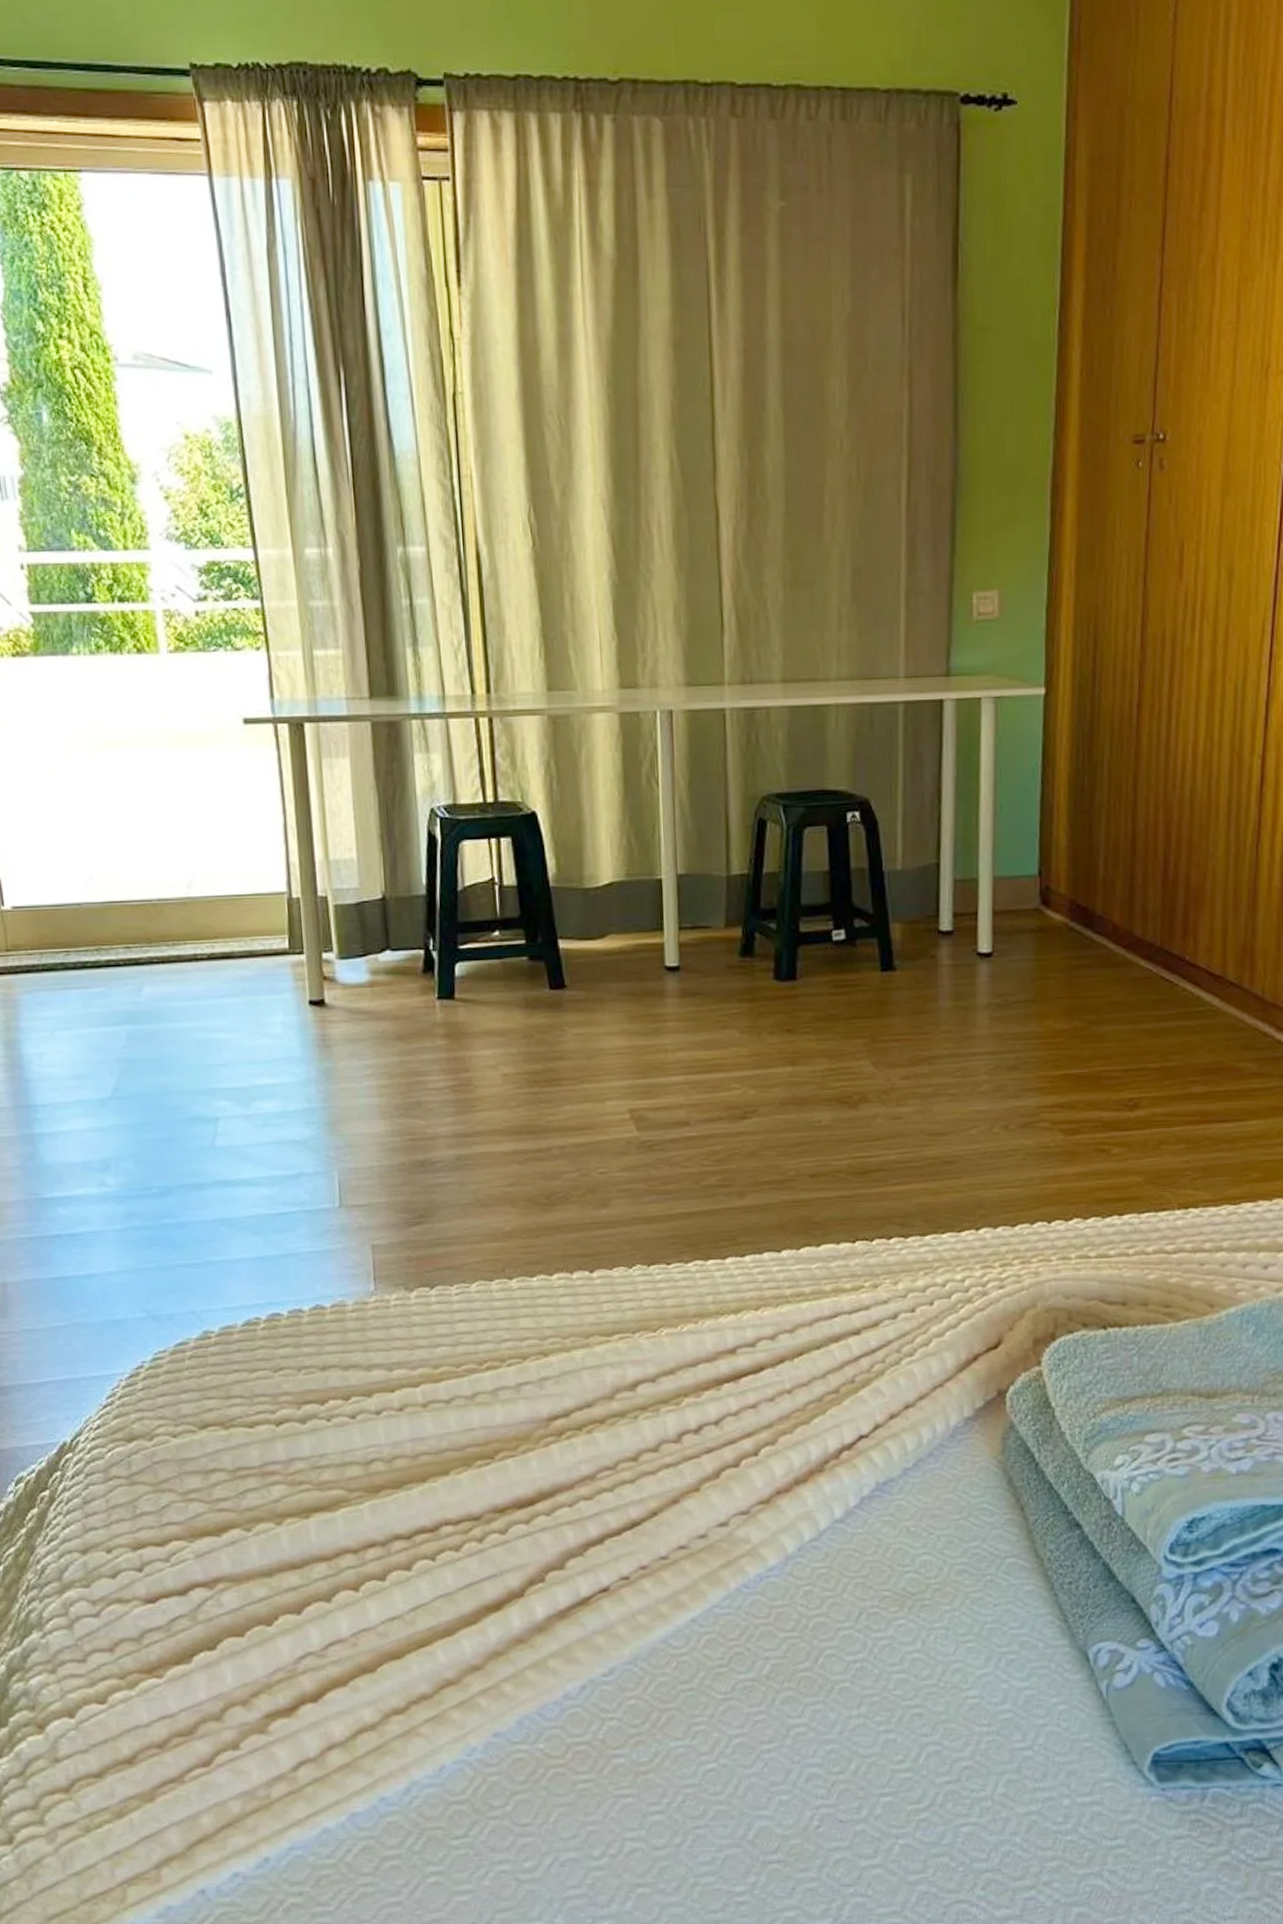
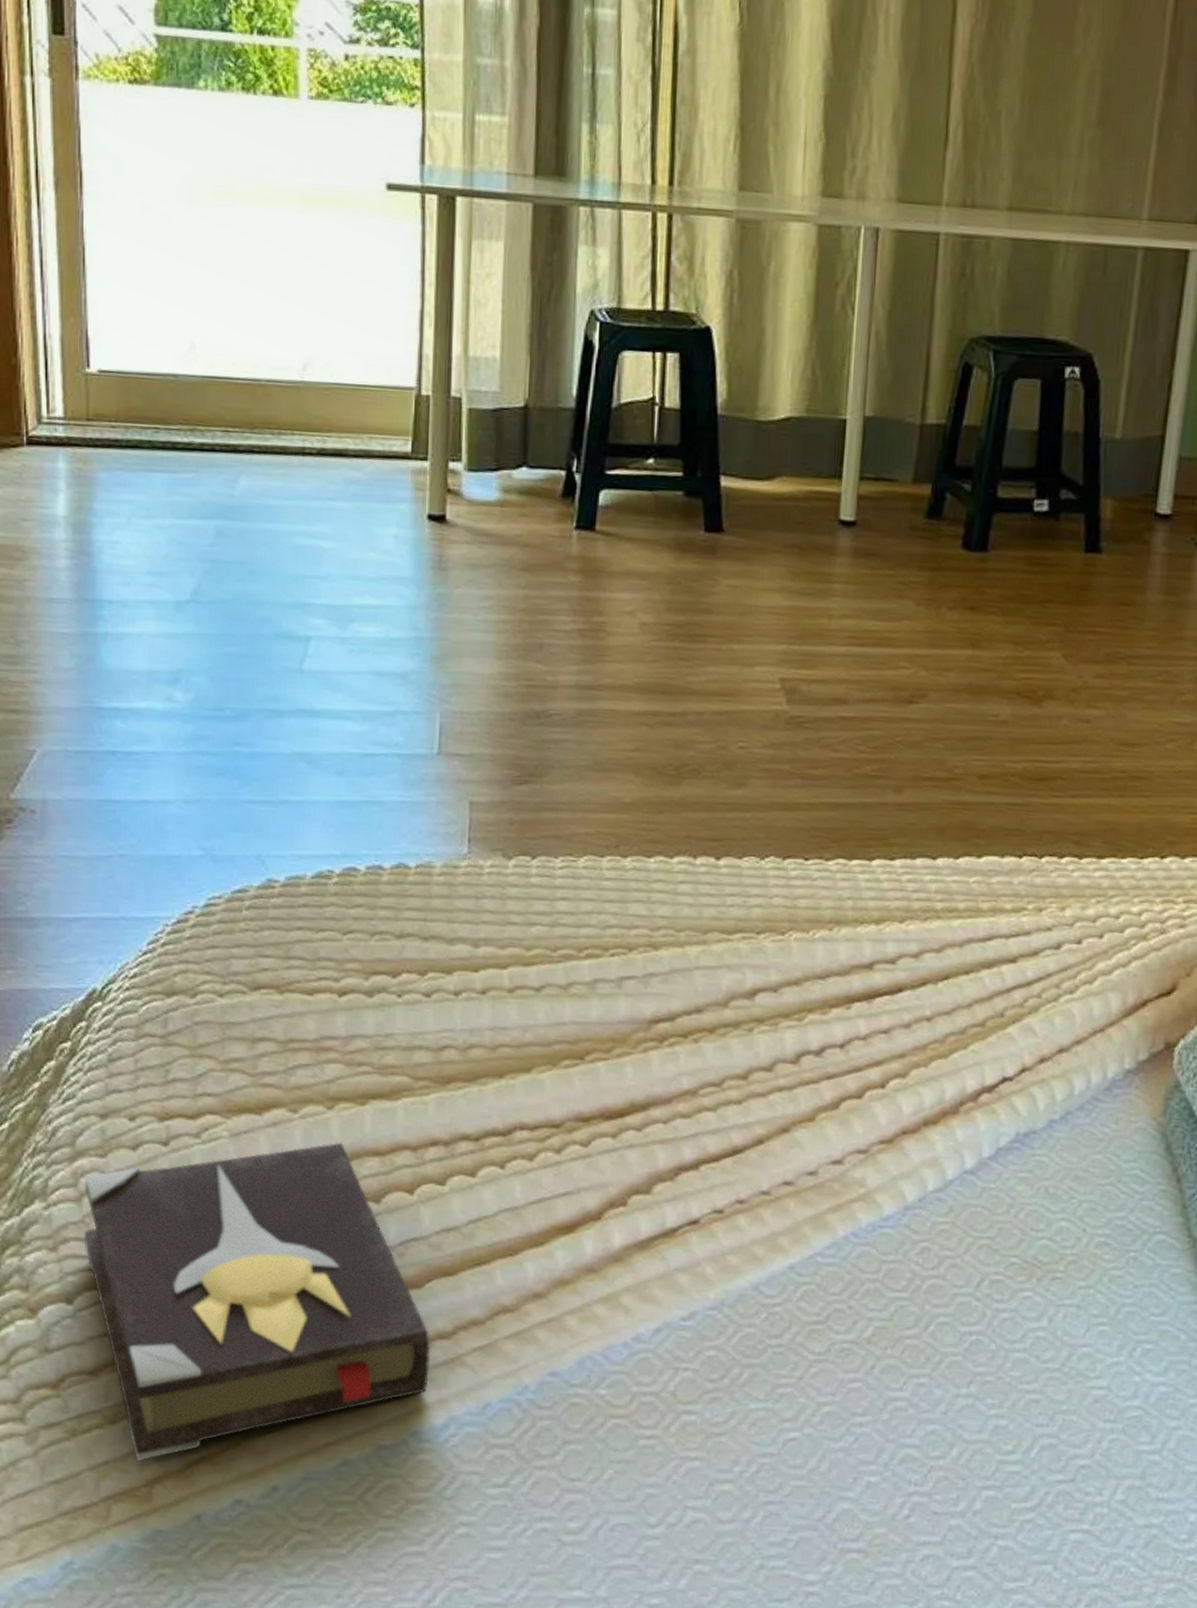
hardback book: none [74,1552,390,1848] -> present [84,1142,431,1461]

